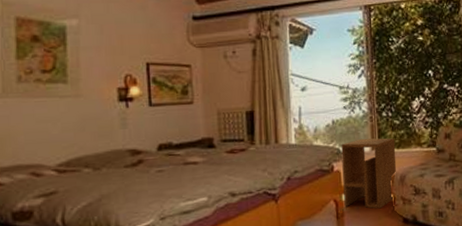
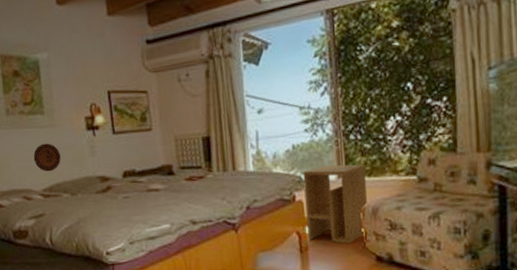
decorative plate: none [48,114,84,145] -> present [33,143,61,172]

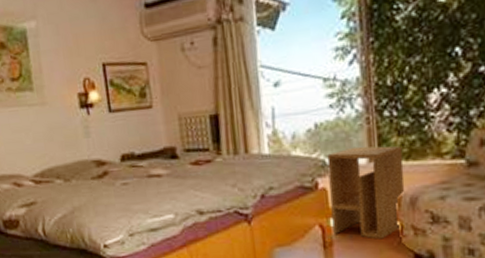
decorative plate: present [33,143,61,172] -> none [22,123,53,156]

